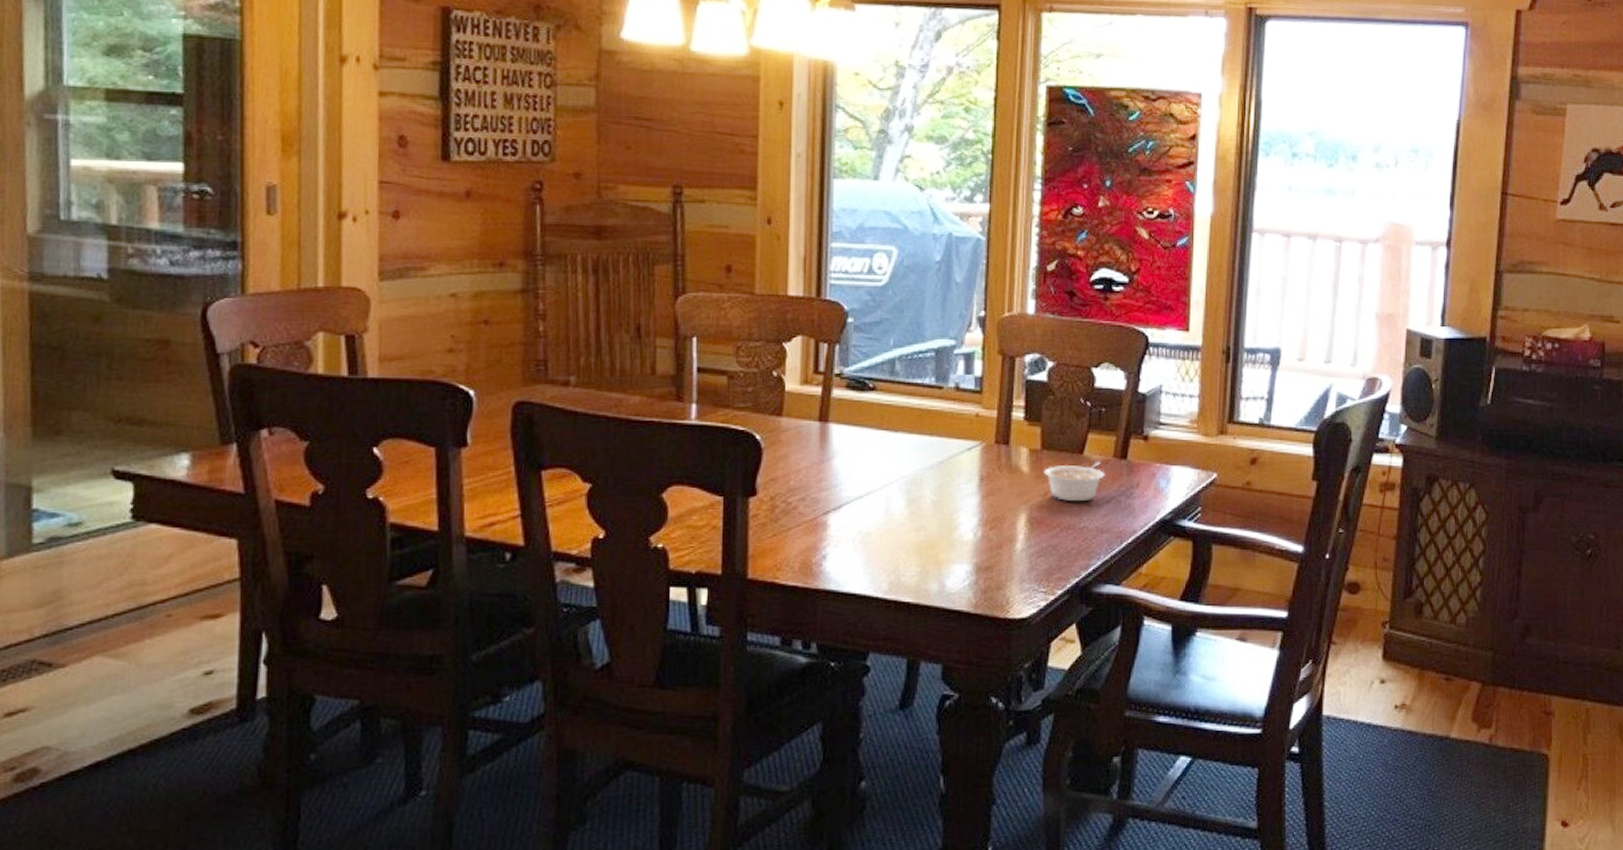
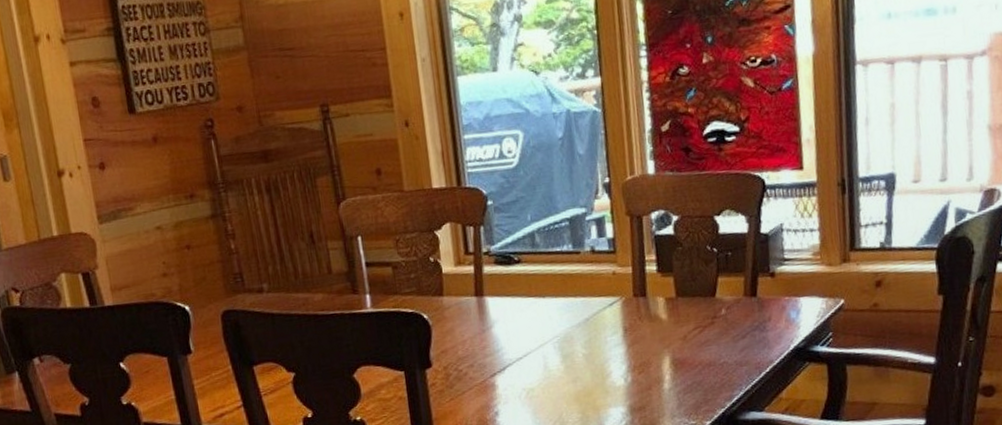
legume: present [1043,462,1105,501] -> none [680,301,738,341]

